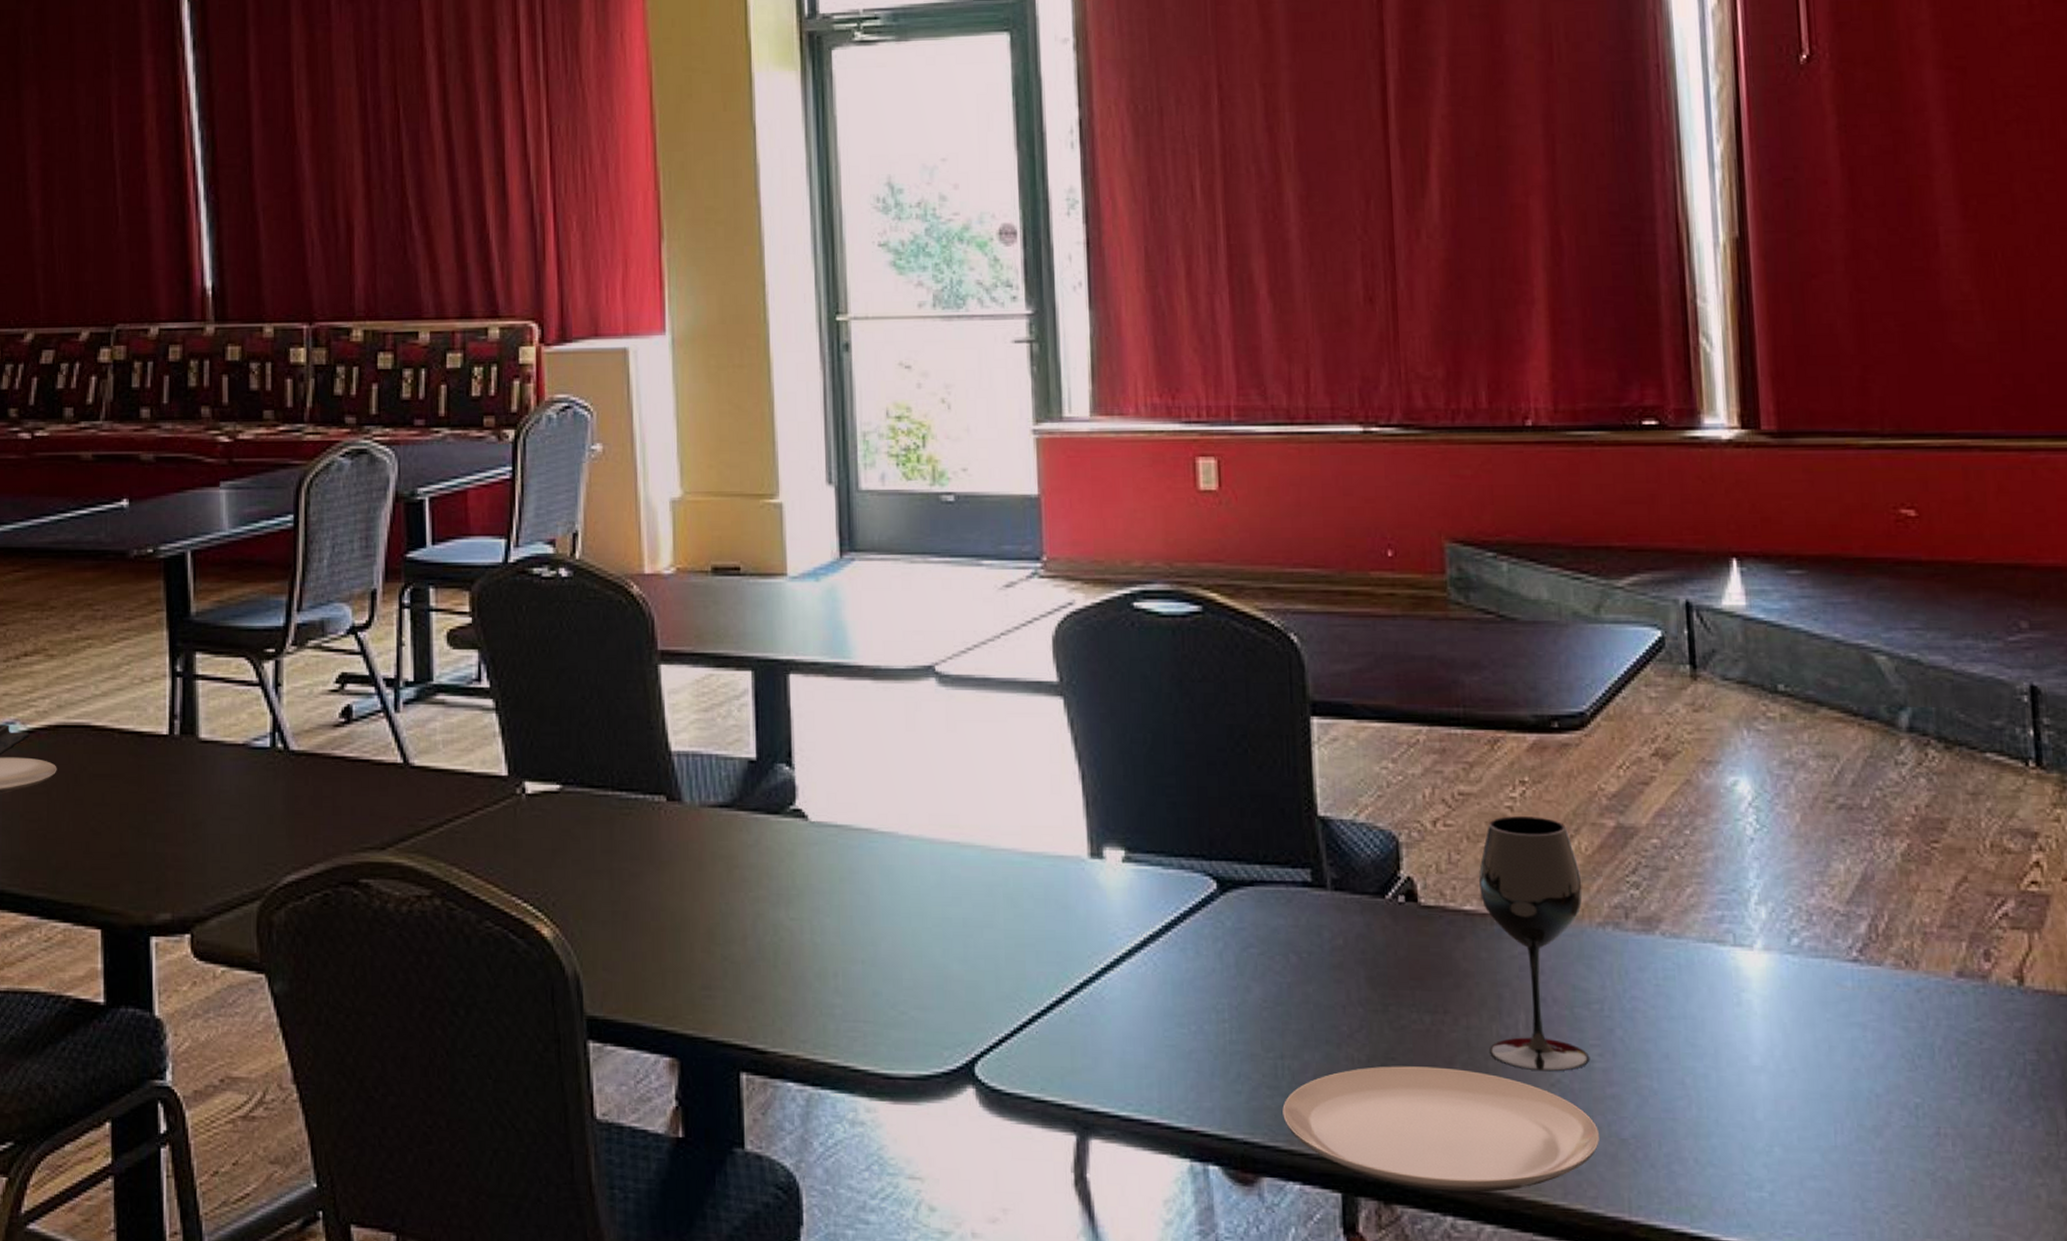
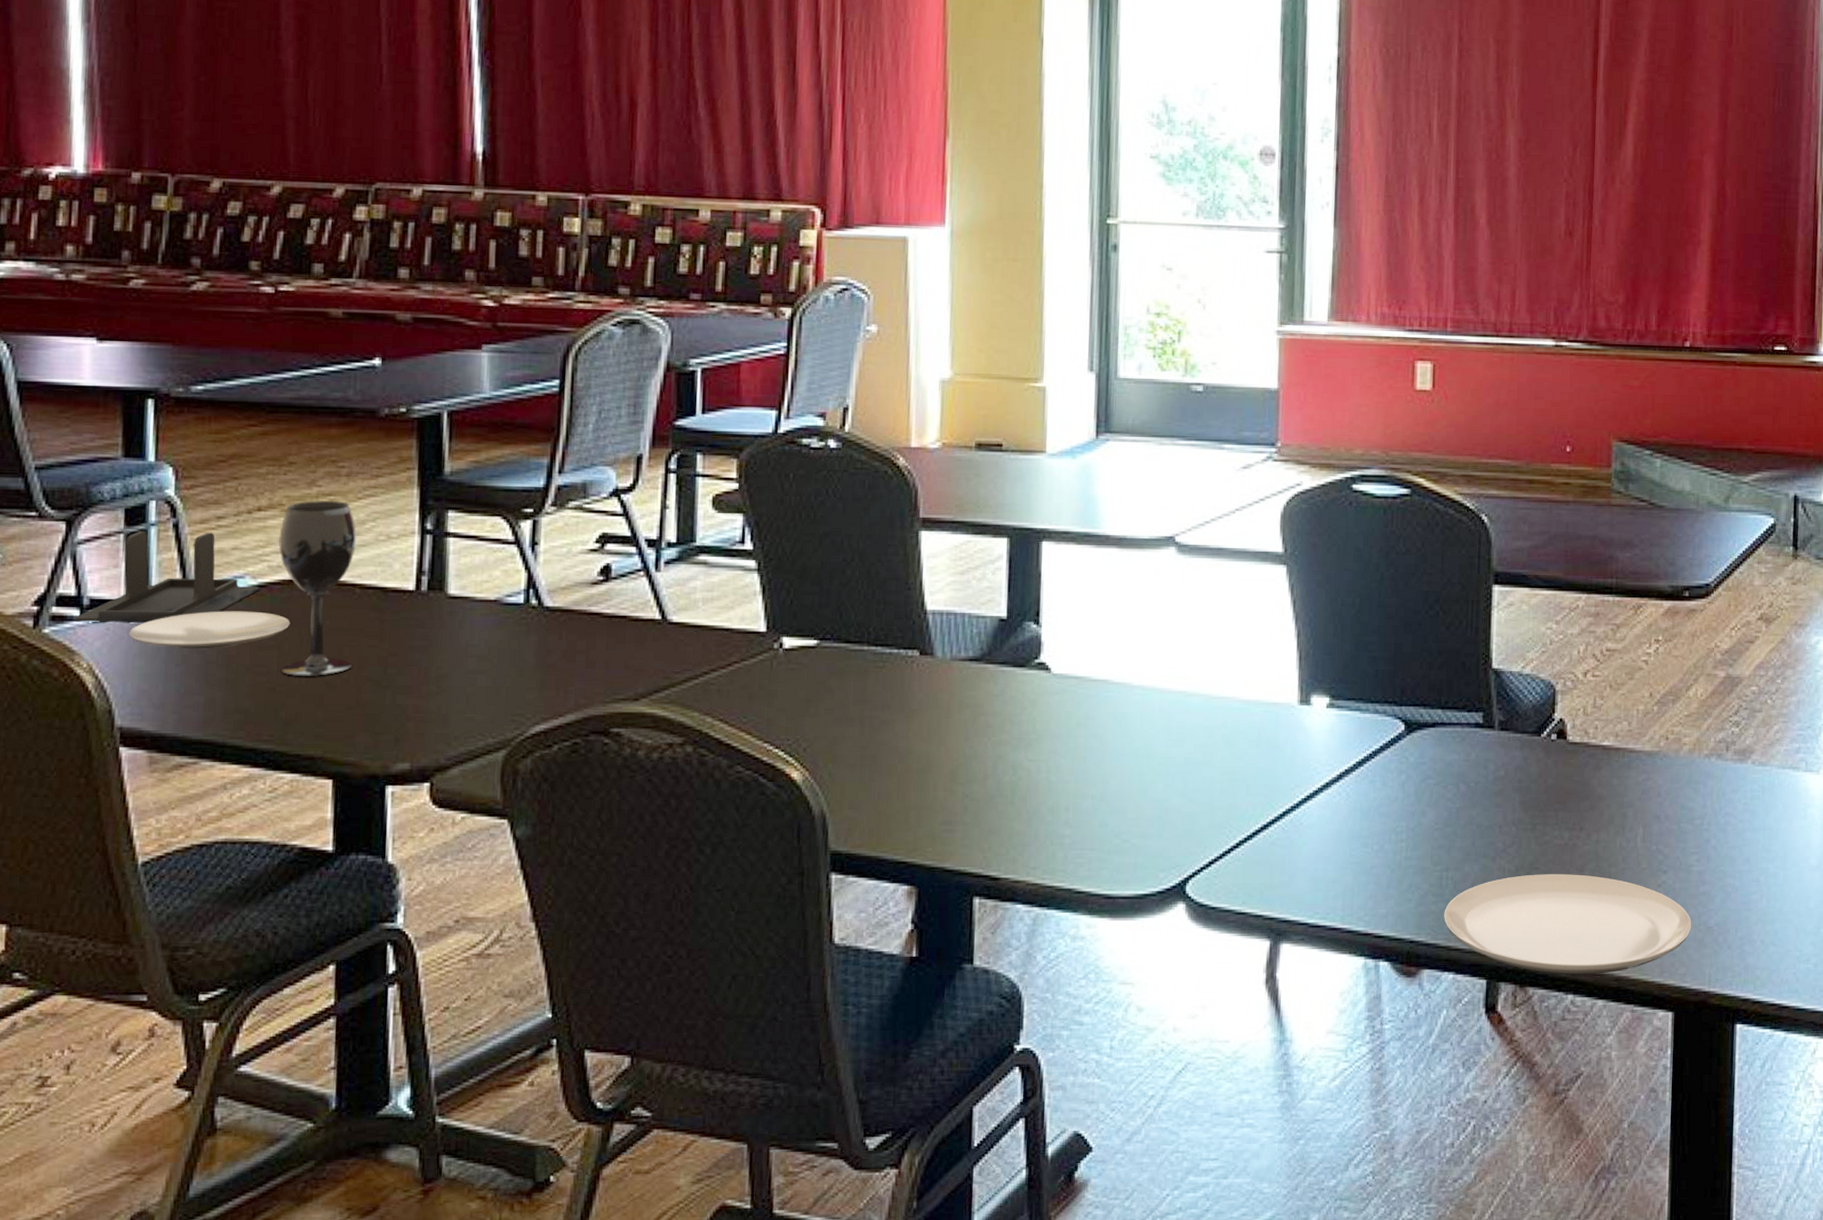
wine glass: none [44,644,115,823] -> present [279,500,356,676]
wineglass: present [1478,816,1590,1072] -> none [1613,668,1696,875]

